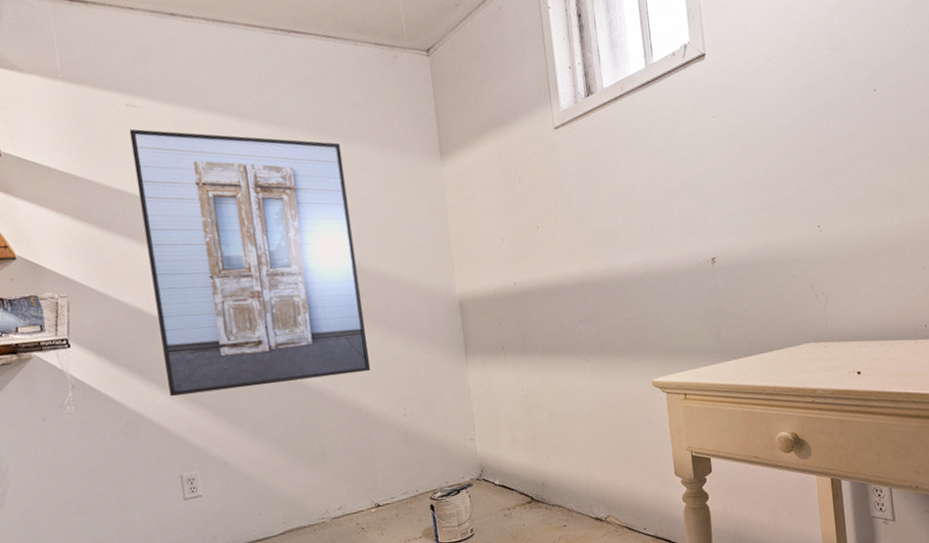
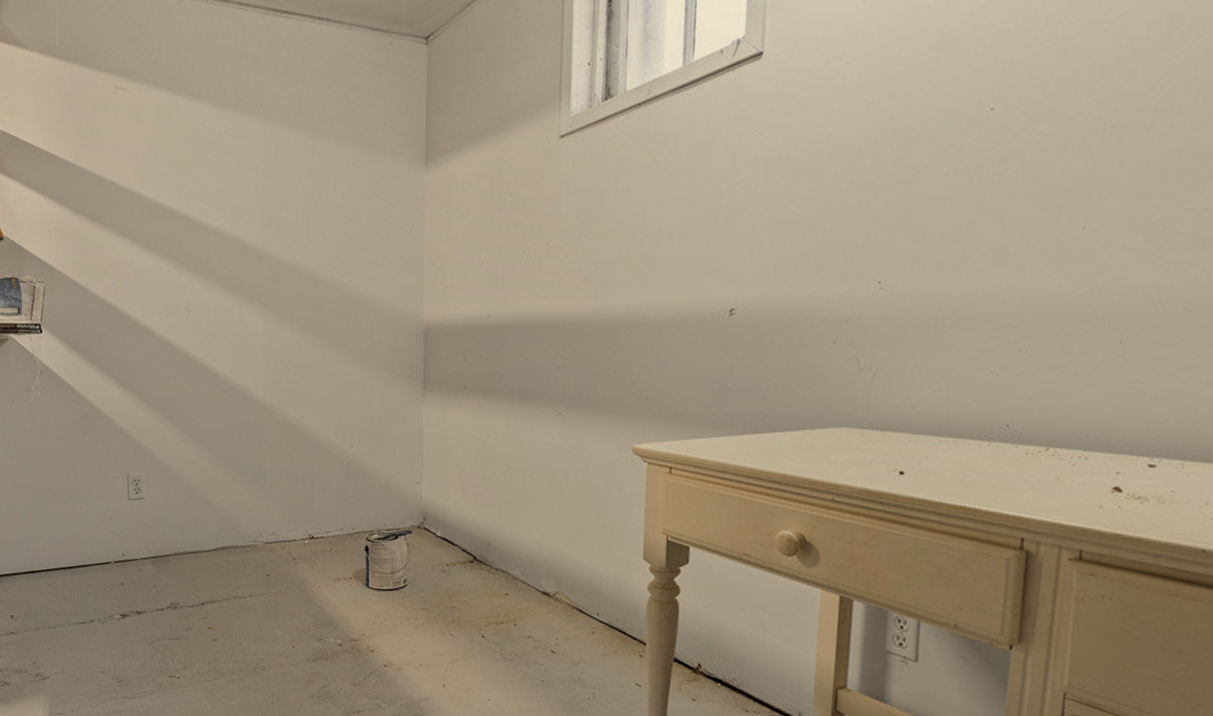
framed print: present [129,128,371,397] -> none [115,112,322,395]

